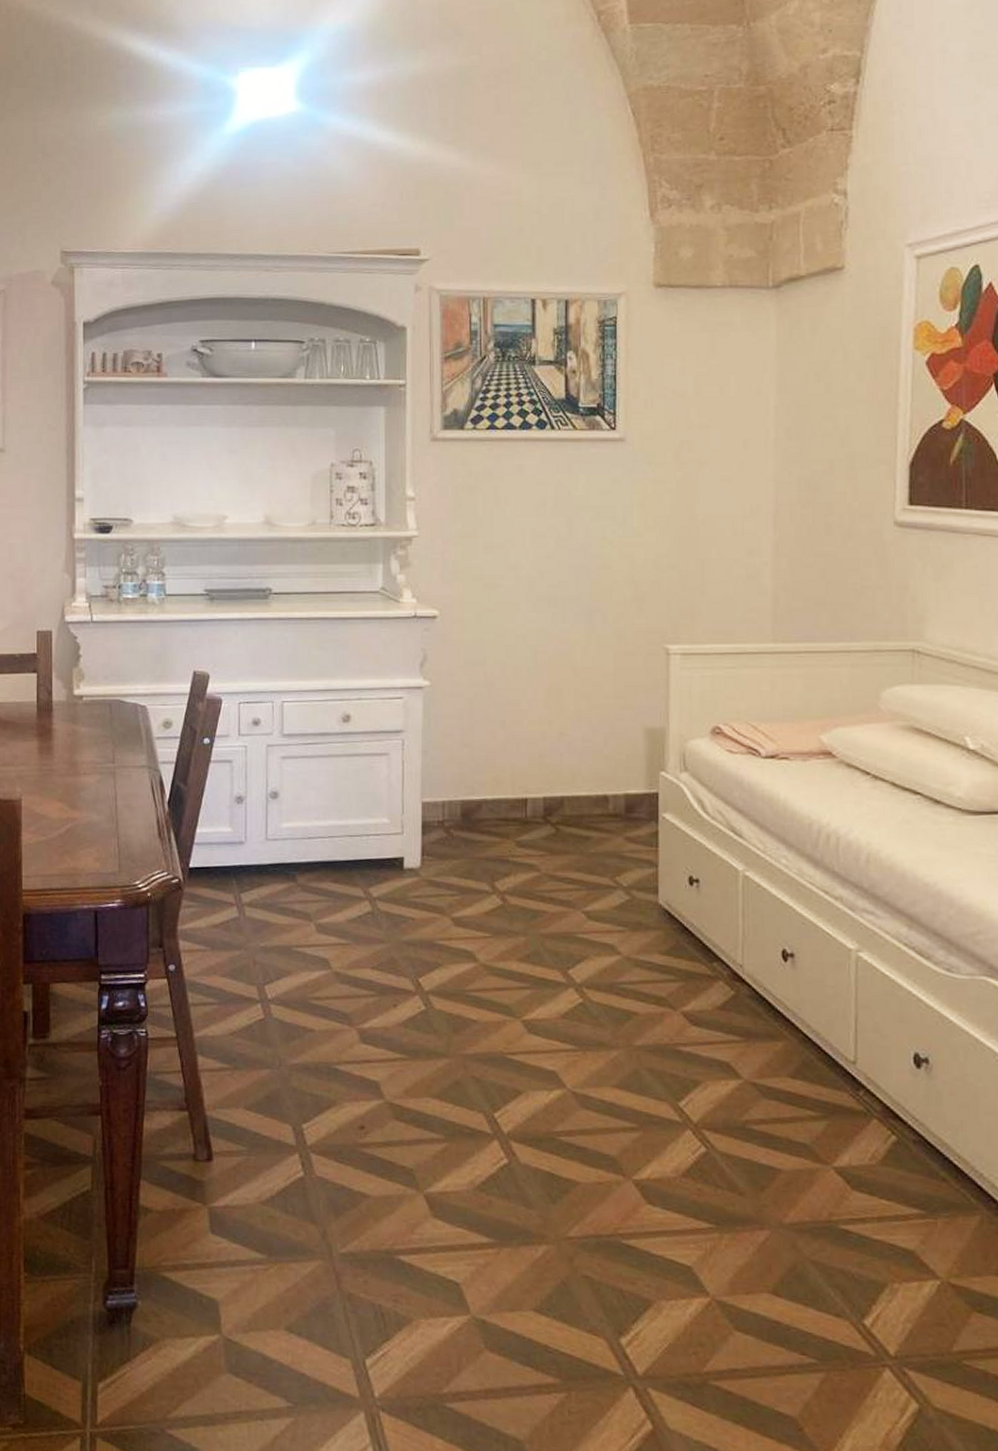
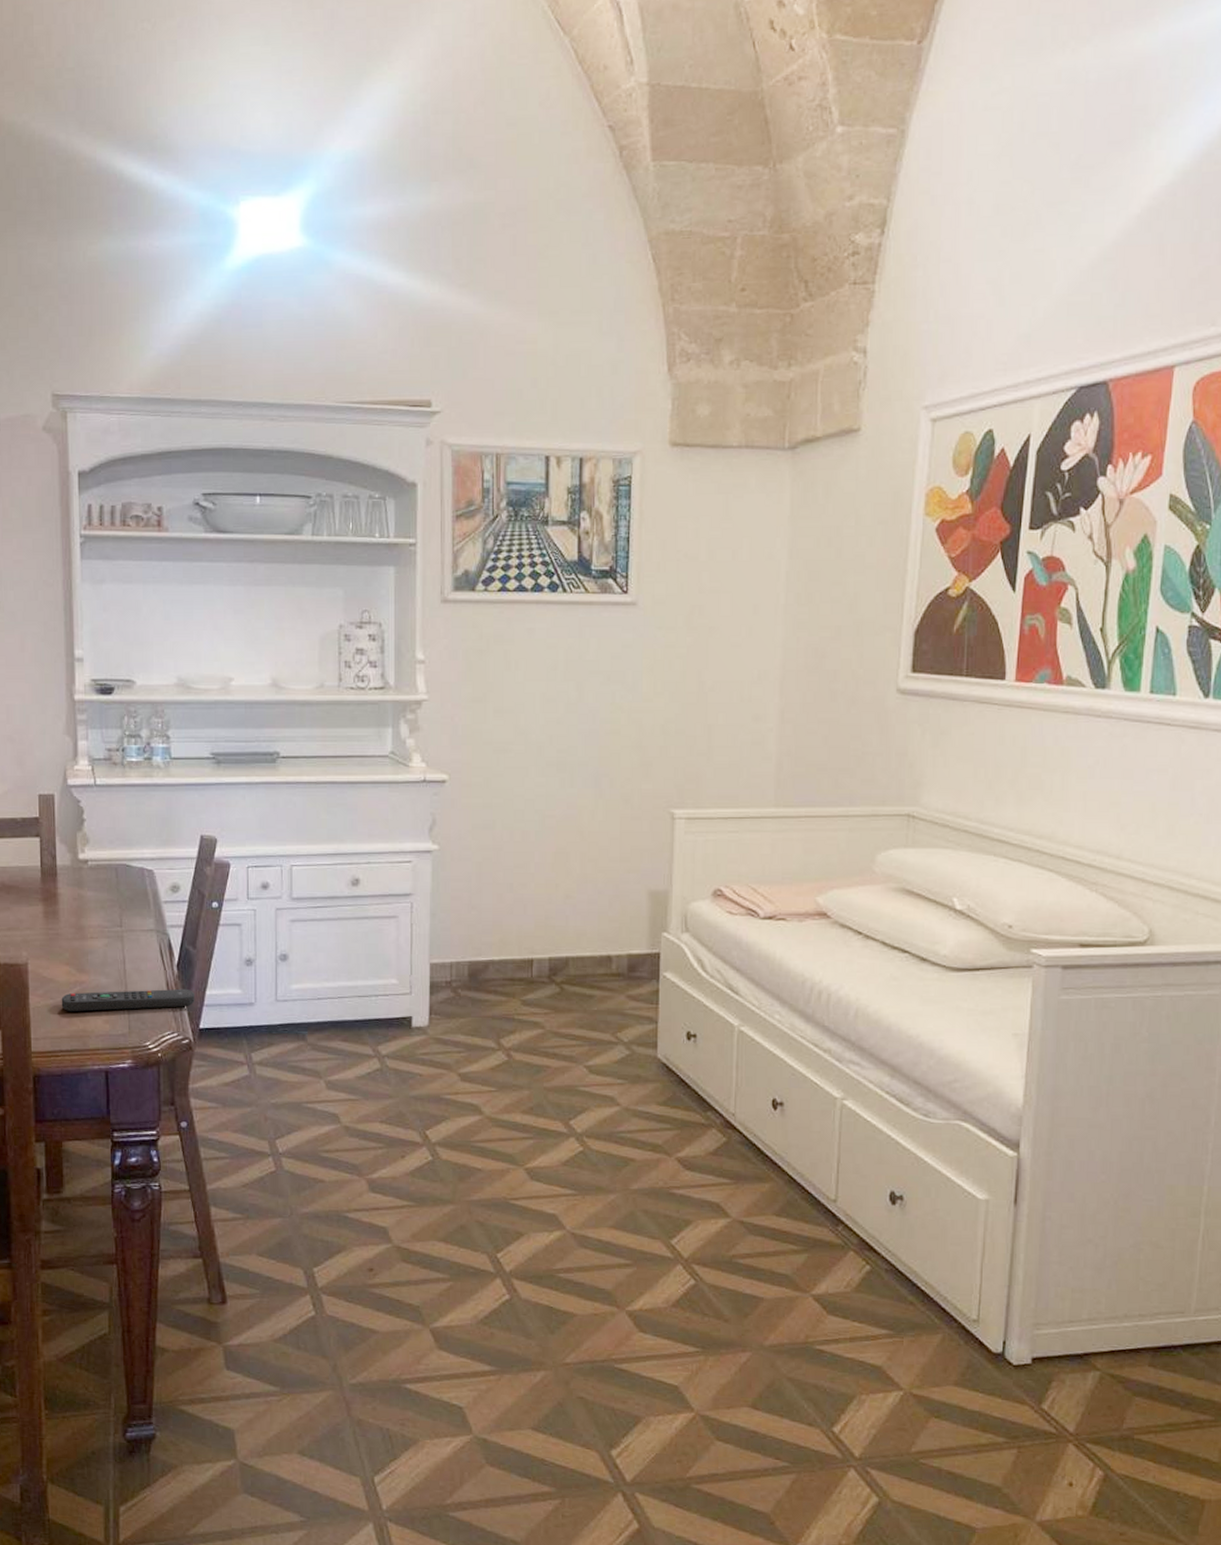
remote control: none [53,826,185,850] -> present [61,988,195,1012]

